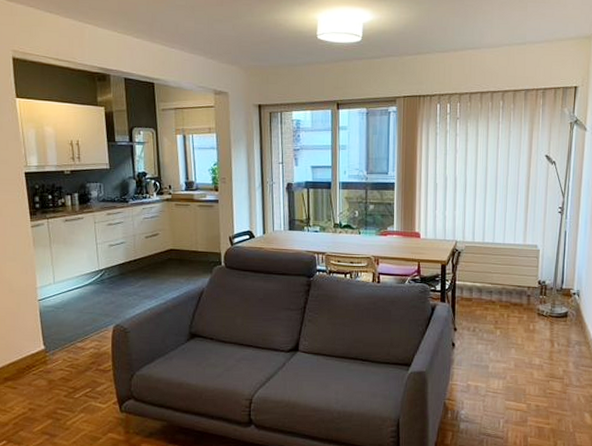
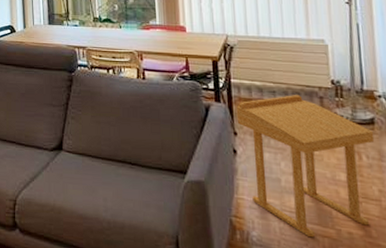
side table: none [458,294,566,412] -> present [236,95,375,238]

